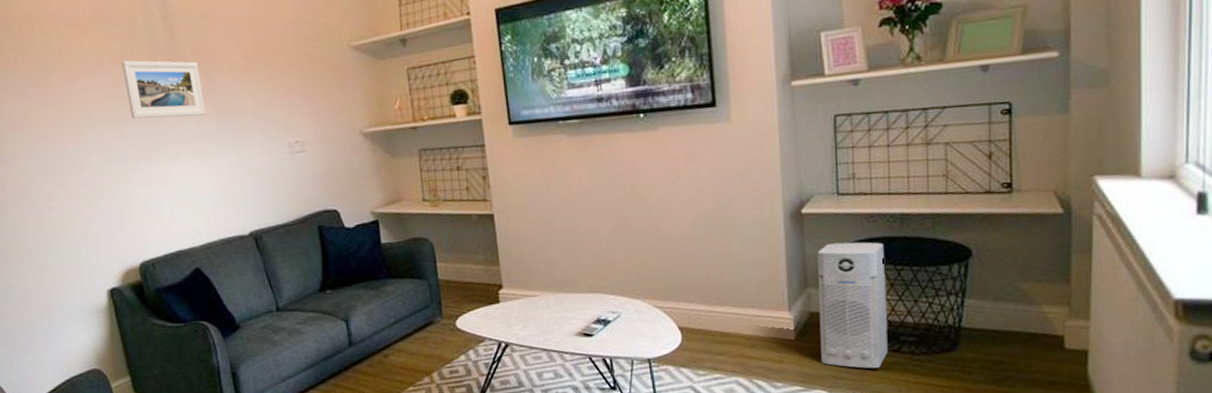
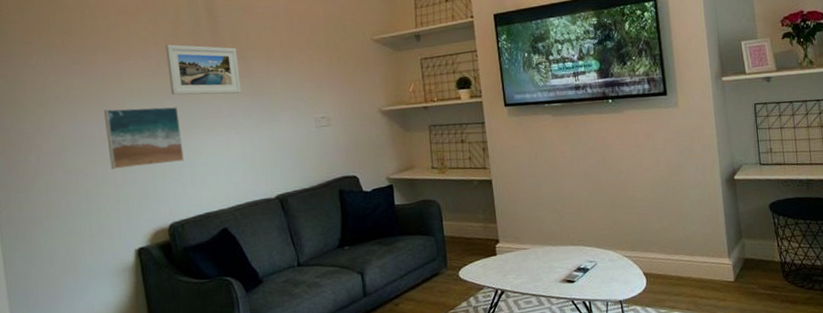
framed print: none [63,132,150,203] -> present [103,107,184,169]
air purifier: present [817,242,888,369] -> none [747,201,805,304]

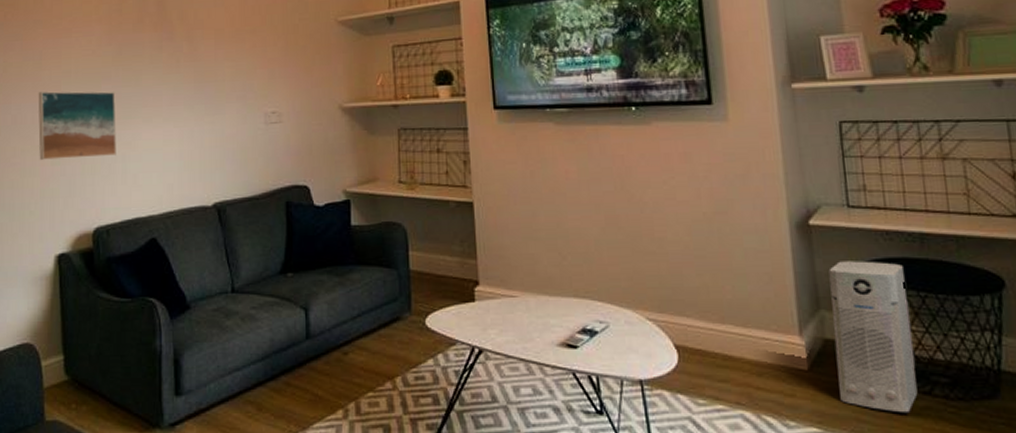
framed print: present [165,44,241,95] -> none [108,21,185,80]
air purifier: none [747,201,805,304] -> present [828,261,918,413]

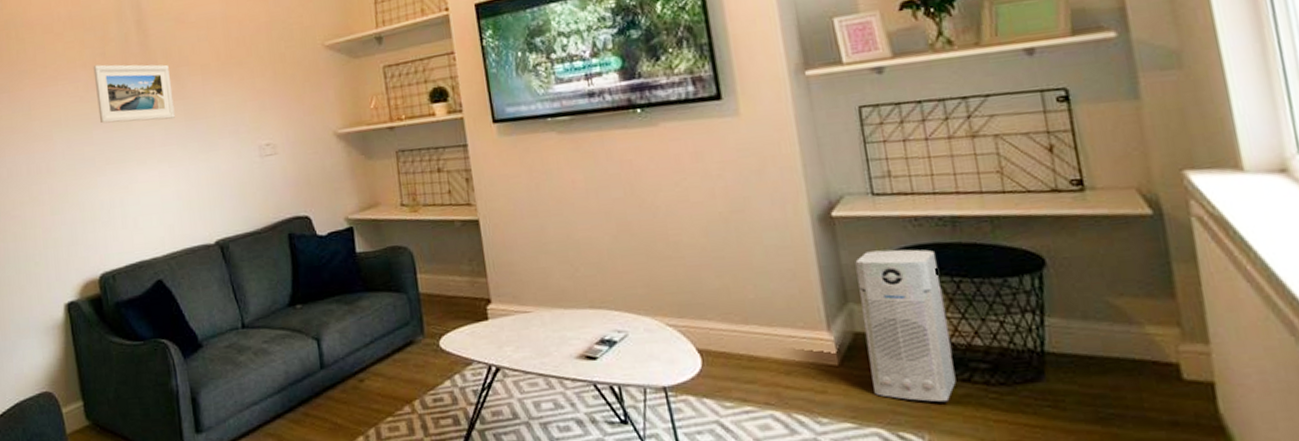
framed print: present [38,91,116,160] -> none [30,137,114,211]
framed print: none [108,21,185,80] -> present [93,64,175,124]

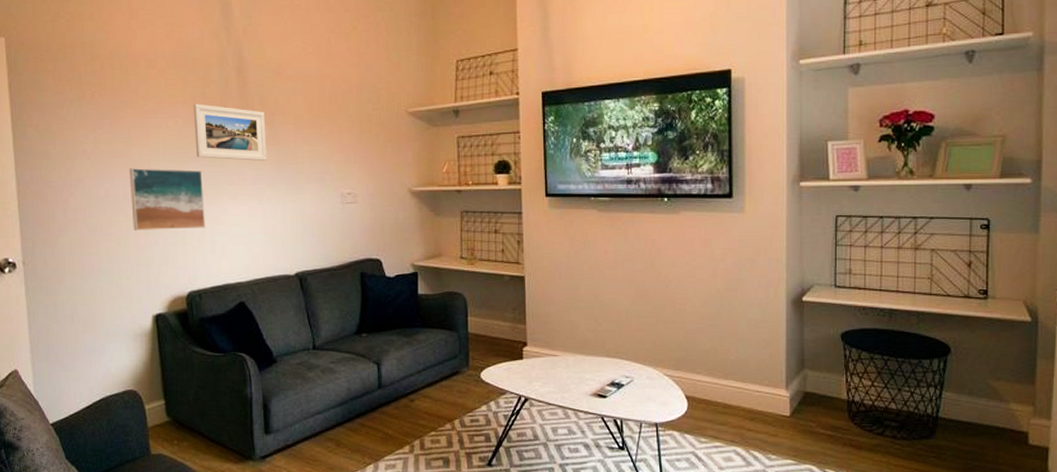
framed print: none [30,137,114,211] -> present [129,168,205,230]
air purifier: present [855,249,956,403] -> none [813,330,874,449]

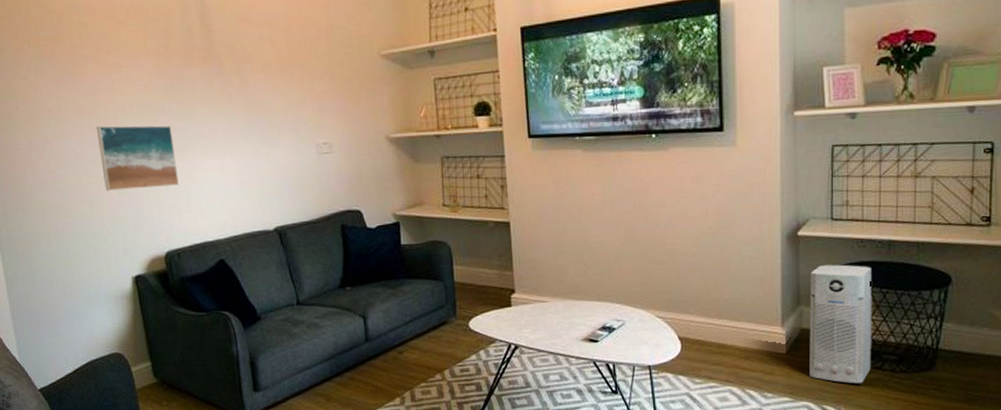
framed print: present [193,104,267,161] -> none [157,55,238,113]
air purifier: none [813,330,874,449] -> present [809,264,873,384]

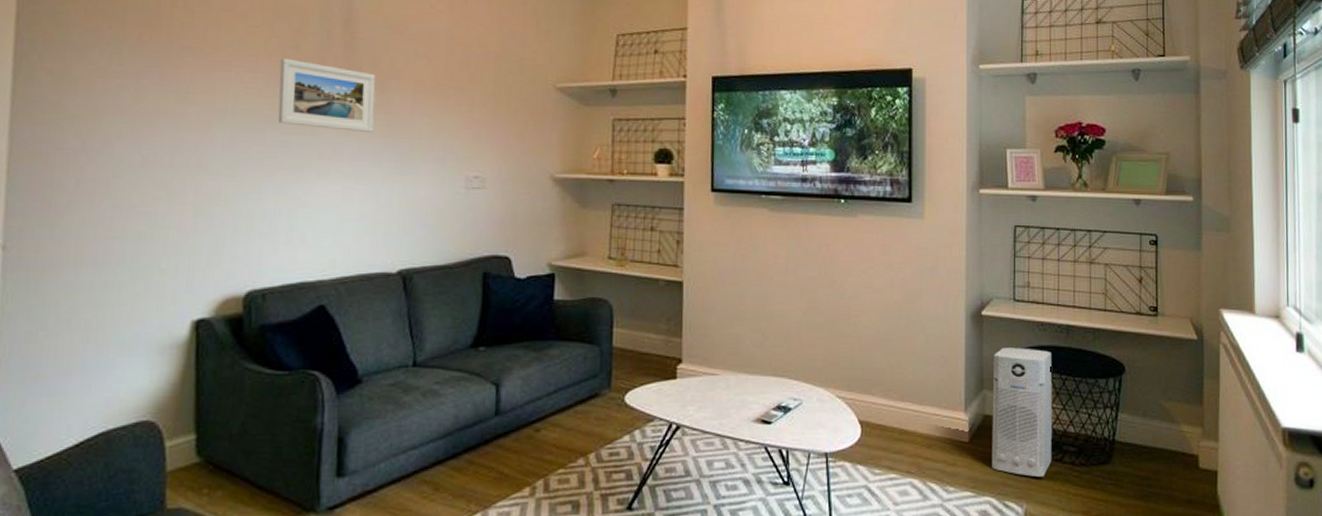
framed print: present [96,125,179,191] -> none [177,131,284,212]
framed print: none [157,55,238,113] -> present [277,58,376,132]

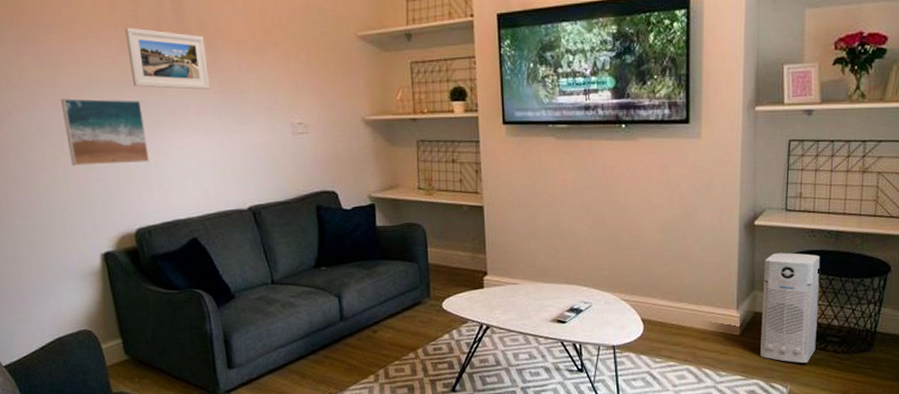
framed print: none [177,131,284,212] -> present [60,98,149,166]

